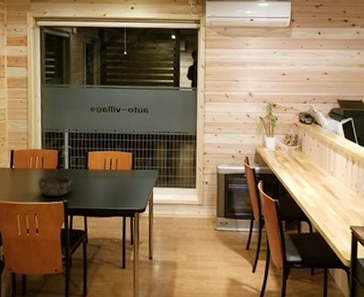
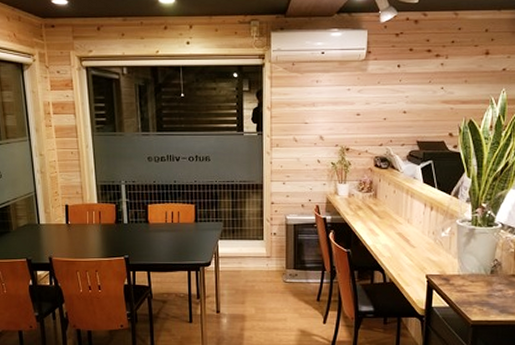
bowl: present [37,175,73,197] -> none [96,230,133,253]

